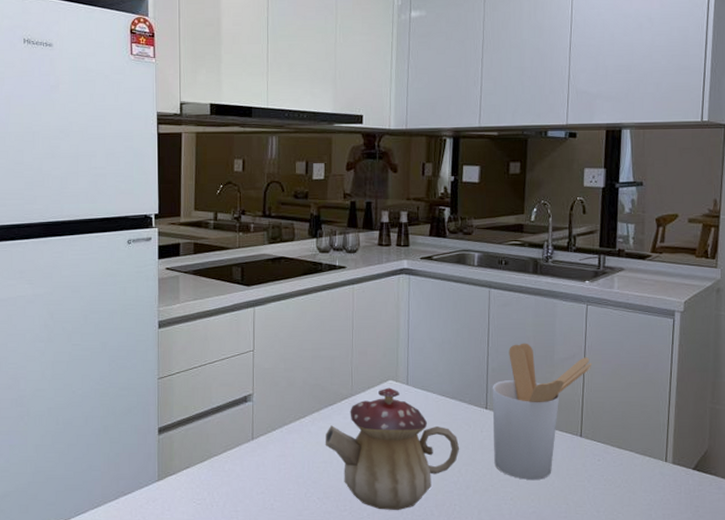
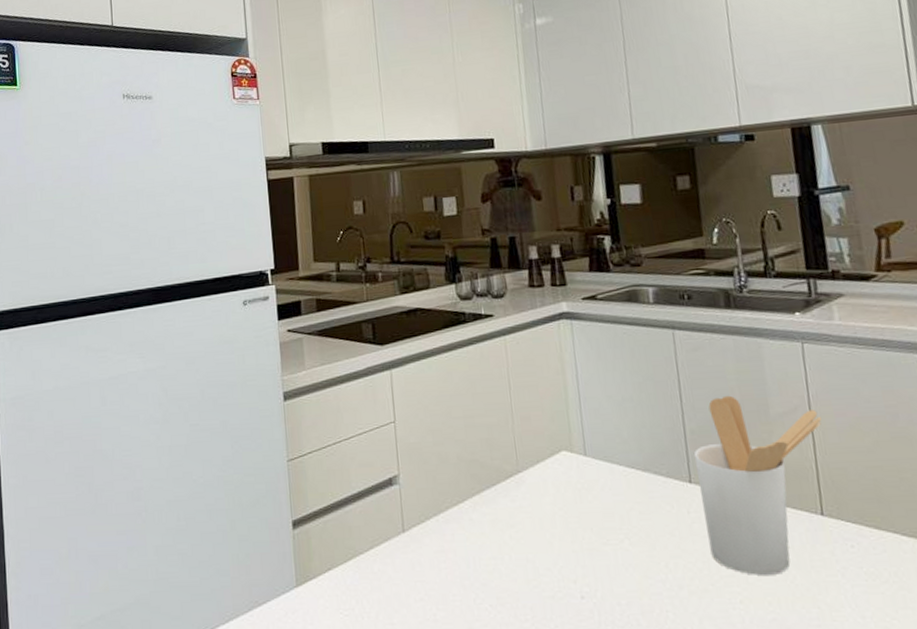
teapot: present [325,387,460,511] -> none [491,460,664,621]

